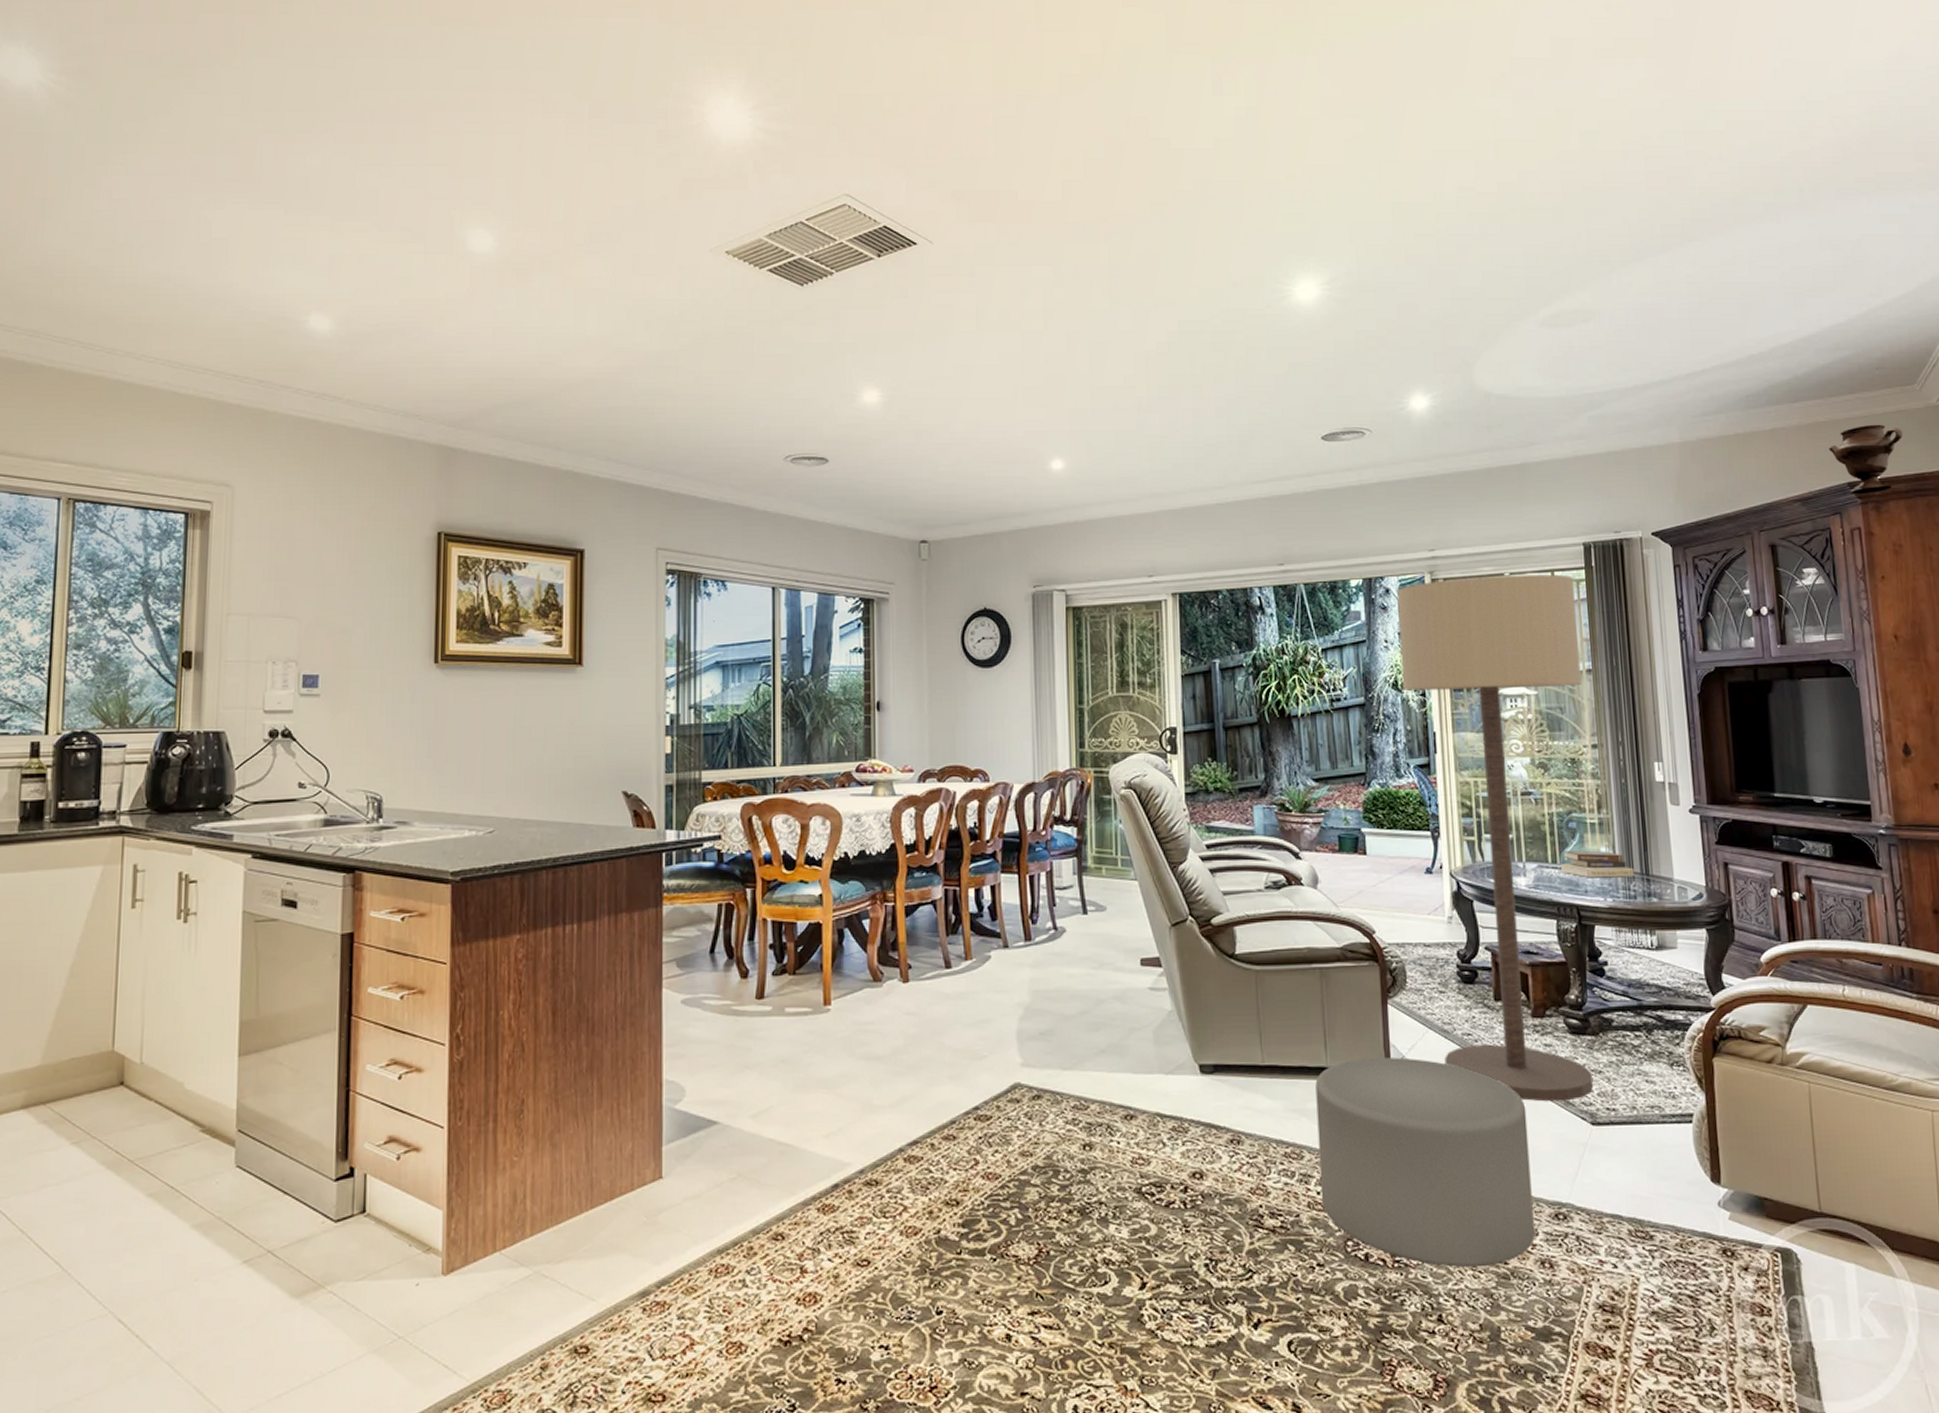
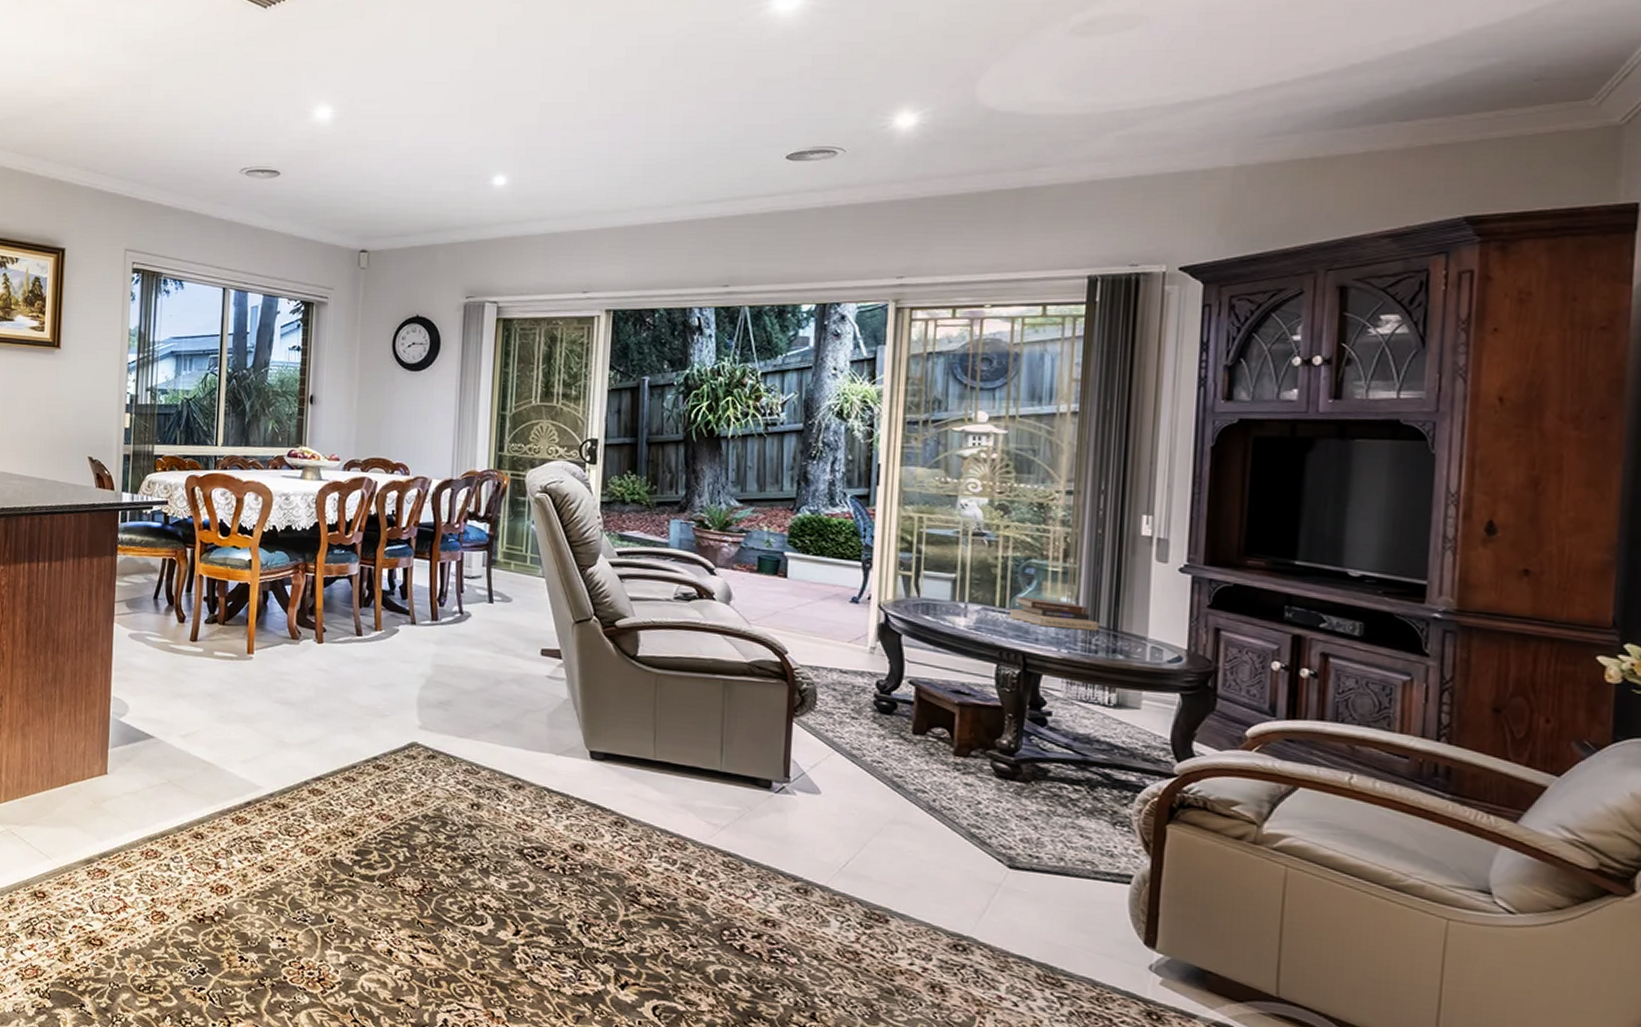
pouf: present [1315,1057,1535,1268] -> none [701,768,935,980]
floor lamp: present [1397,574,1594,1102] -> none [848,306,1070,841]
decorative vase: present [1828,424,1904,495] -> none [1443,147,1561,232]

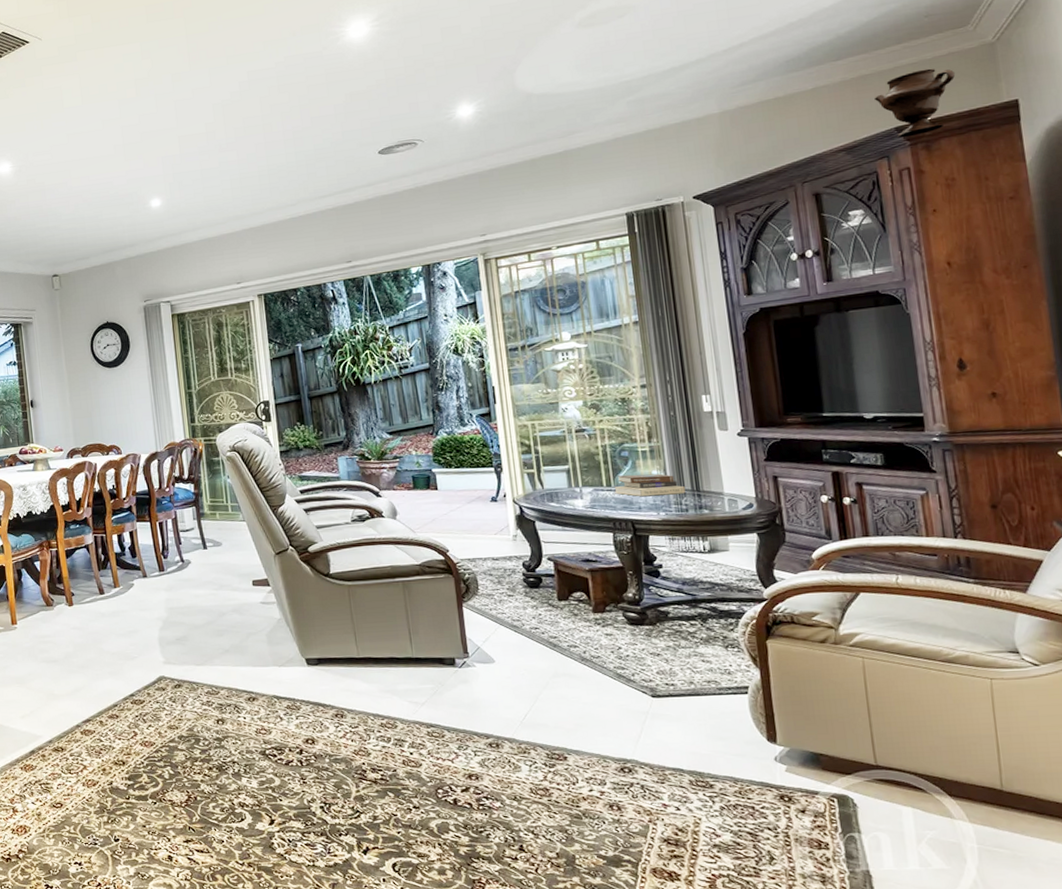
decorative vase: none [1443,147,1561,232] -> present [873,68,956,138]

